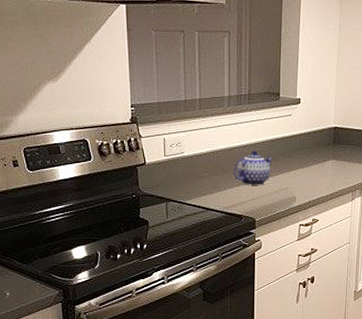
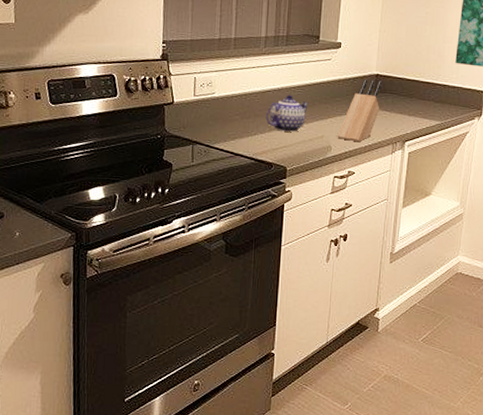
knife block: none [301,132,341,191] -> present [337,79,382,141]

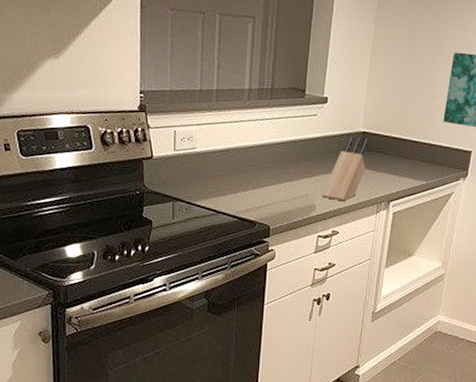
teapot: present [265,94,309,132] -> none [249,151,293,190]

